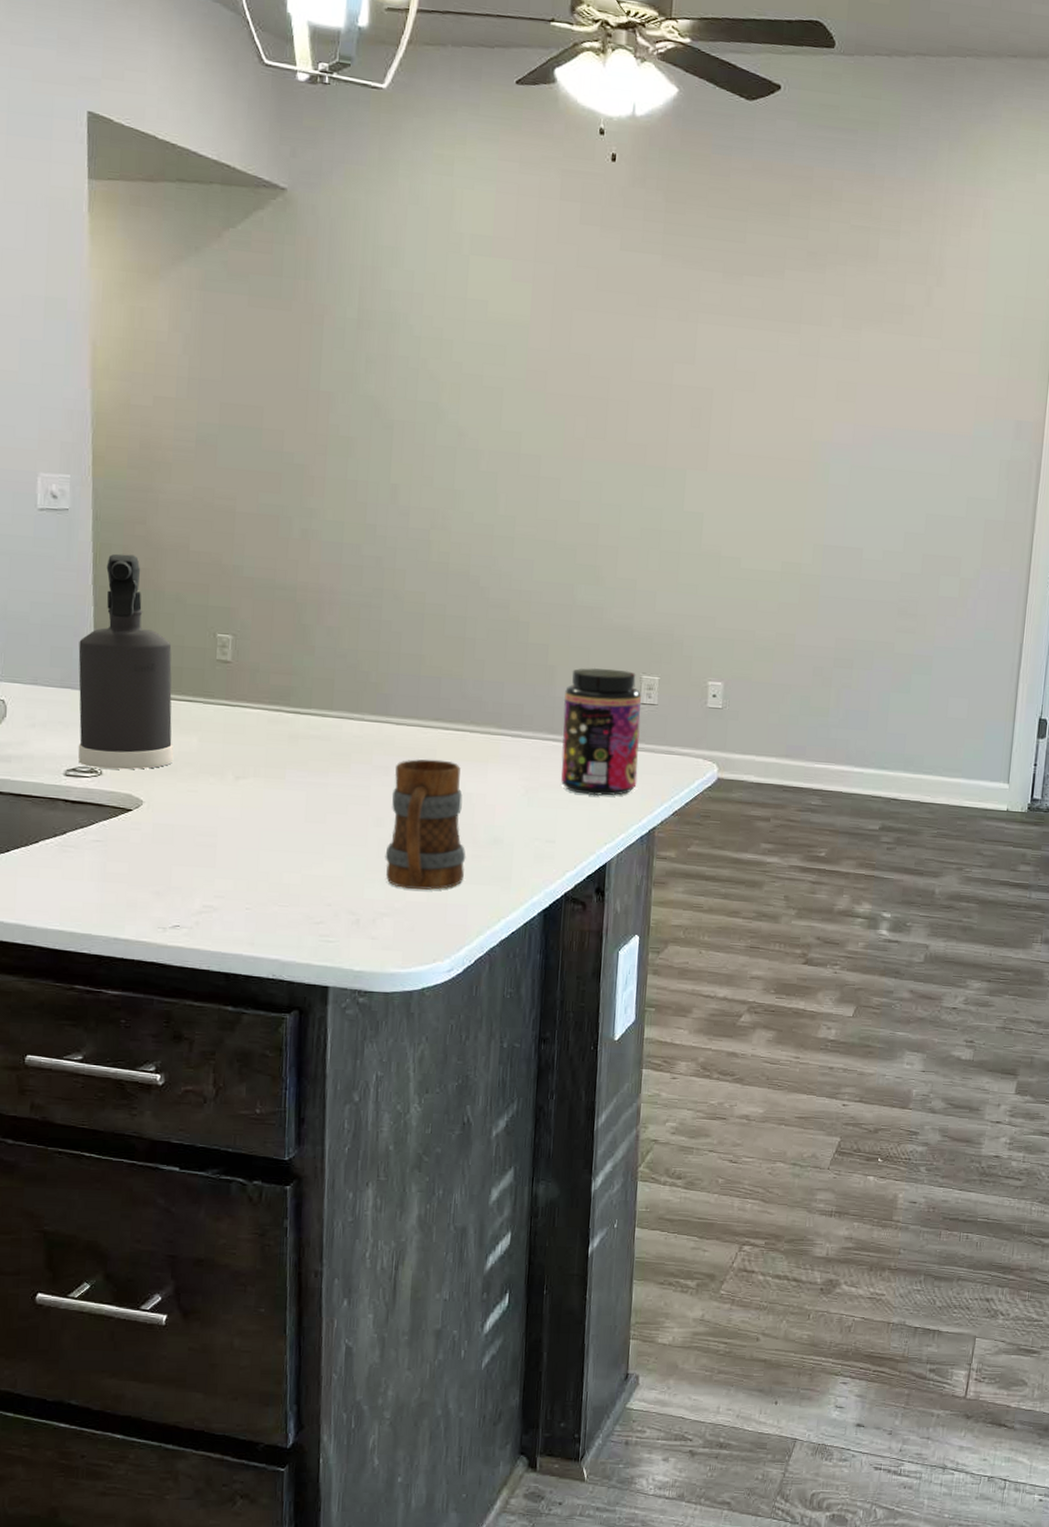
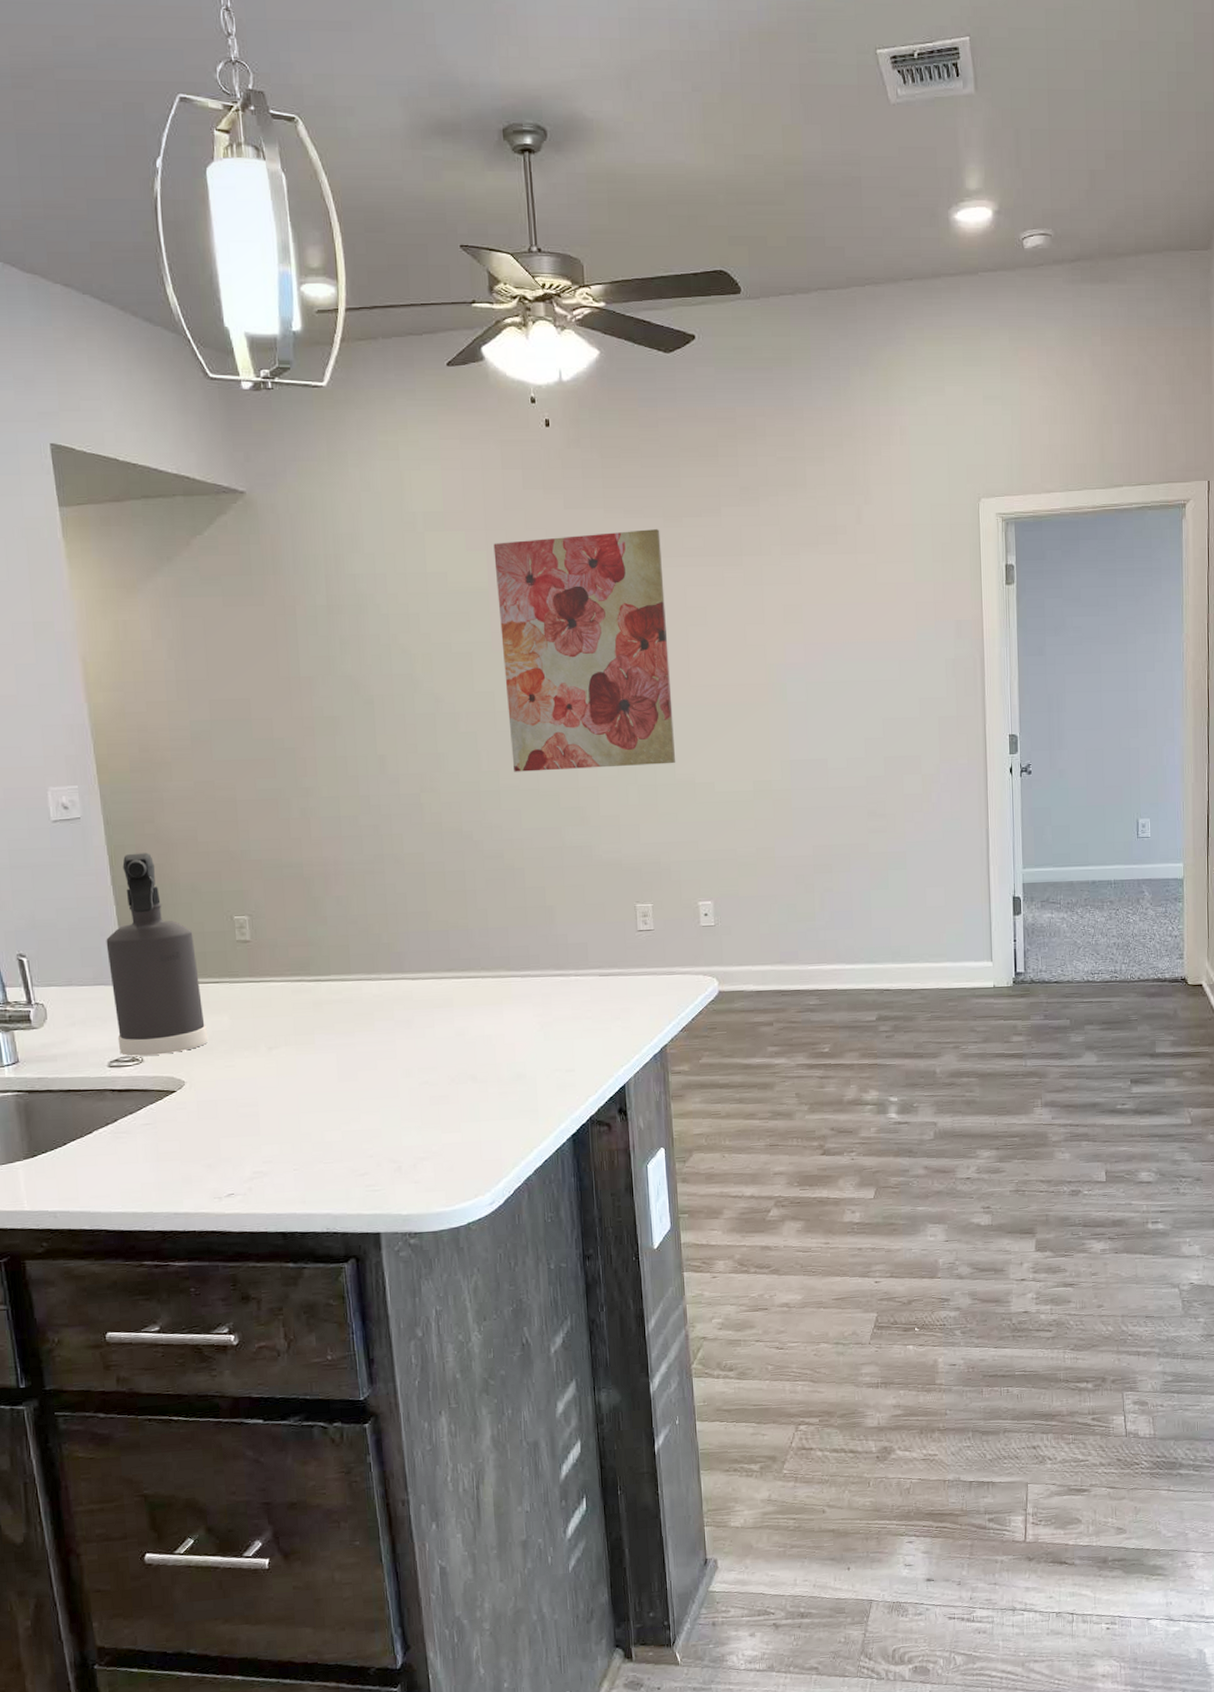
mug: present [385,759,466,890] -> none [416,1007,493,1132]
wall art: none [531,277,718,533] -> present [493,529,676,772]
jar: present [561,667,642,796] -> none [565,902,644,1023]

